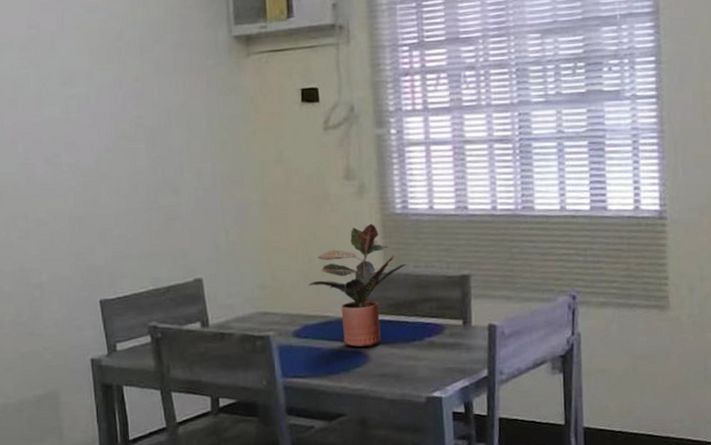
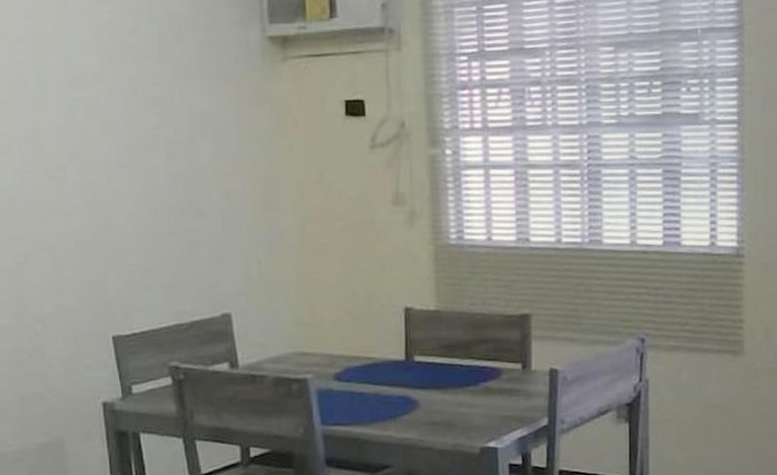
potted plant: present [308,223,406,348] -> none [351,255,461,393]

